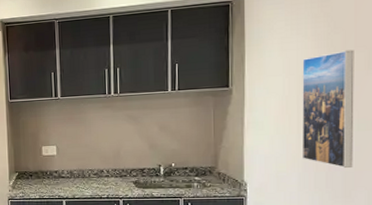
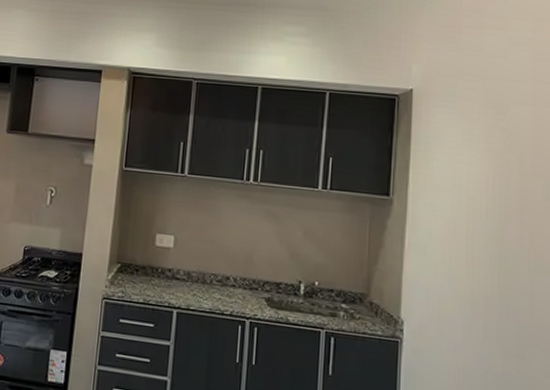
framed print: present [302,49,354,168] -> none [471,174,531,320]

